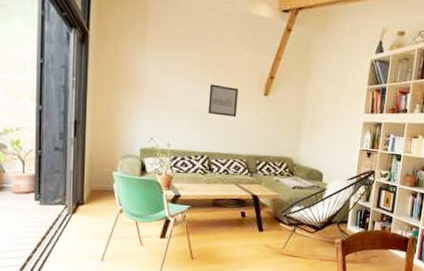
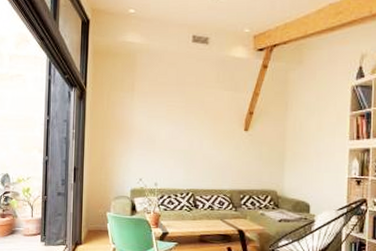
wall art: present [207,84,239,117] -> none [191,124,219,154]

